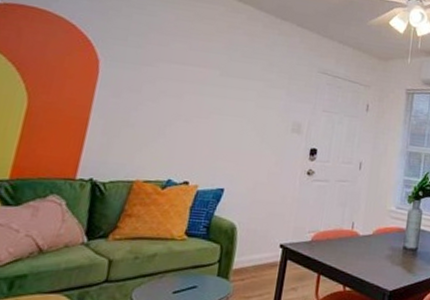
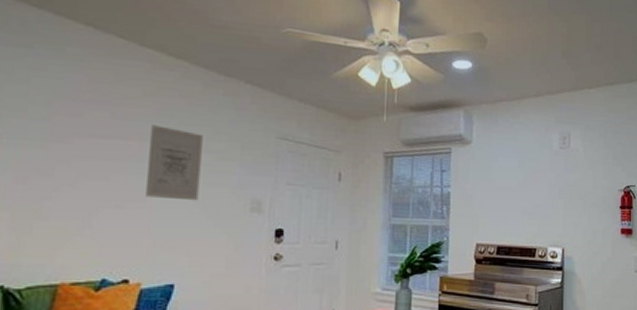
wall art: none [209,56,259,120] -> present [146,125,203,201]

